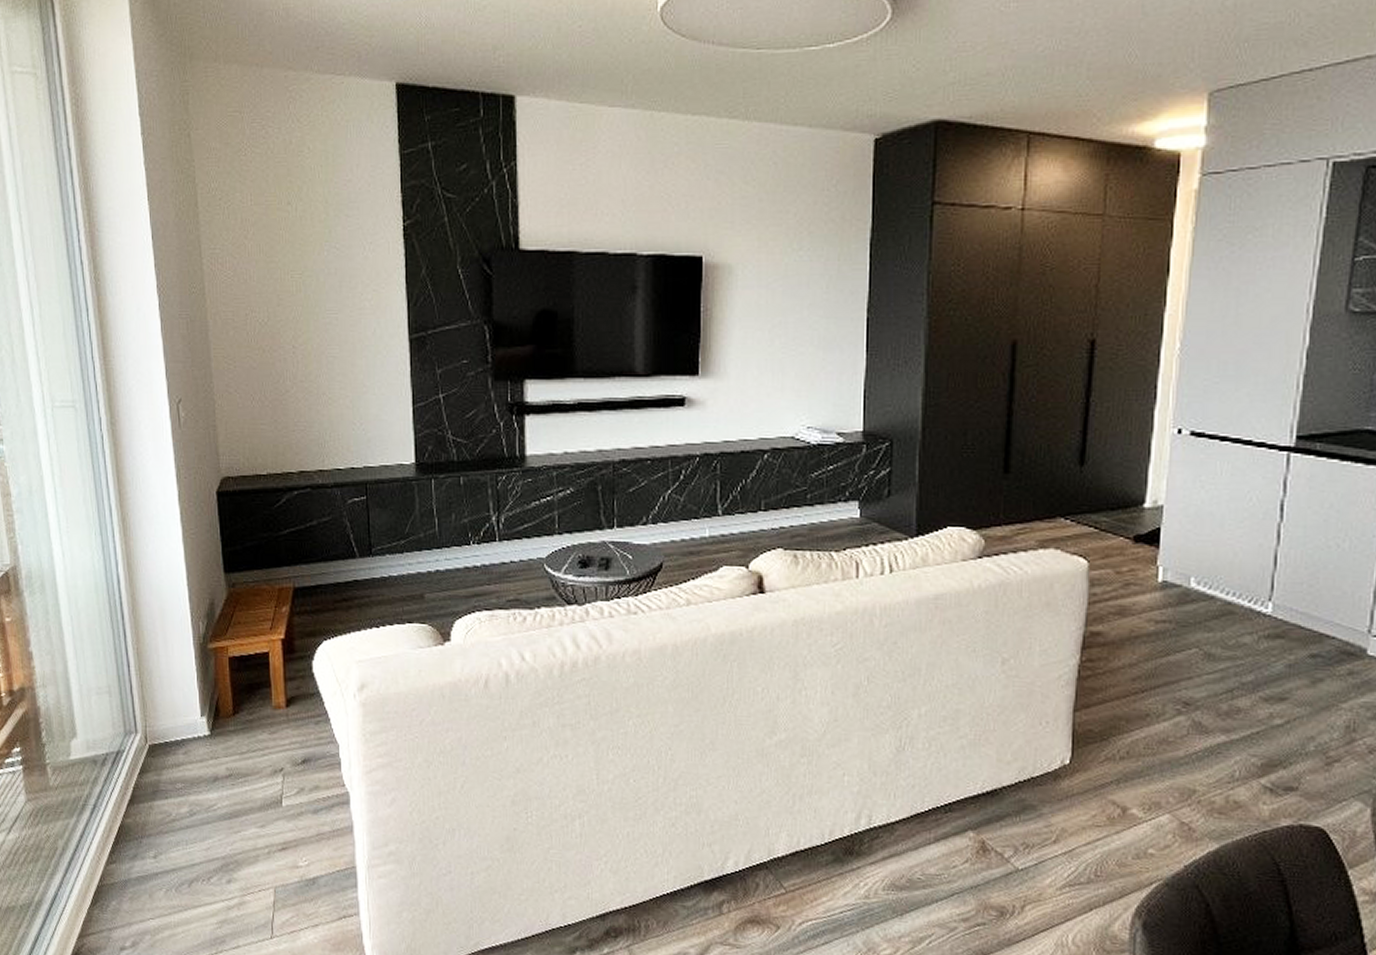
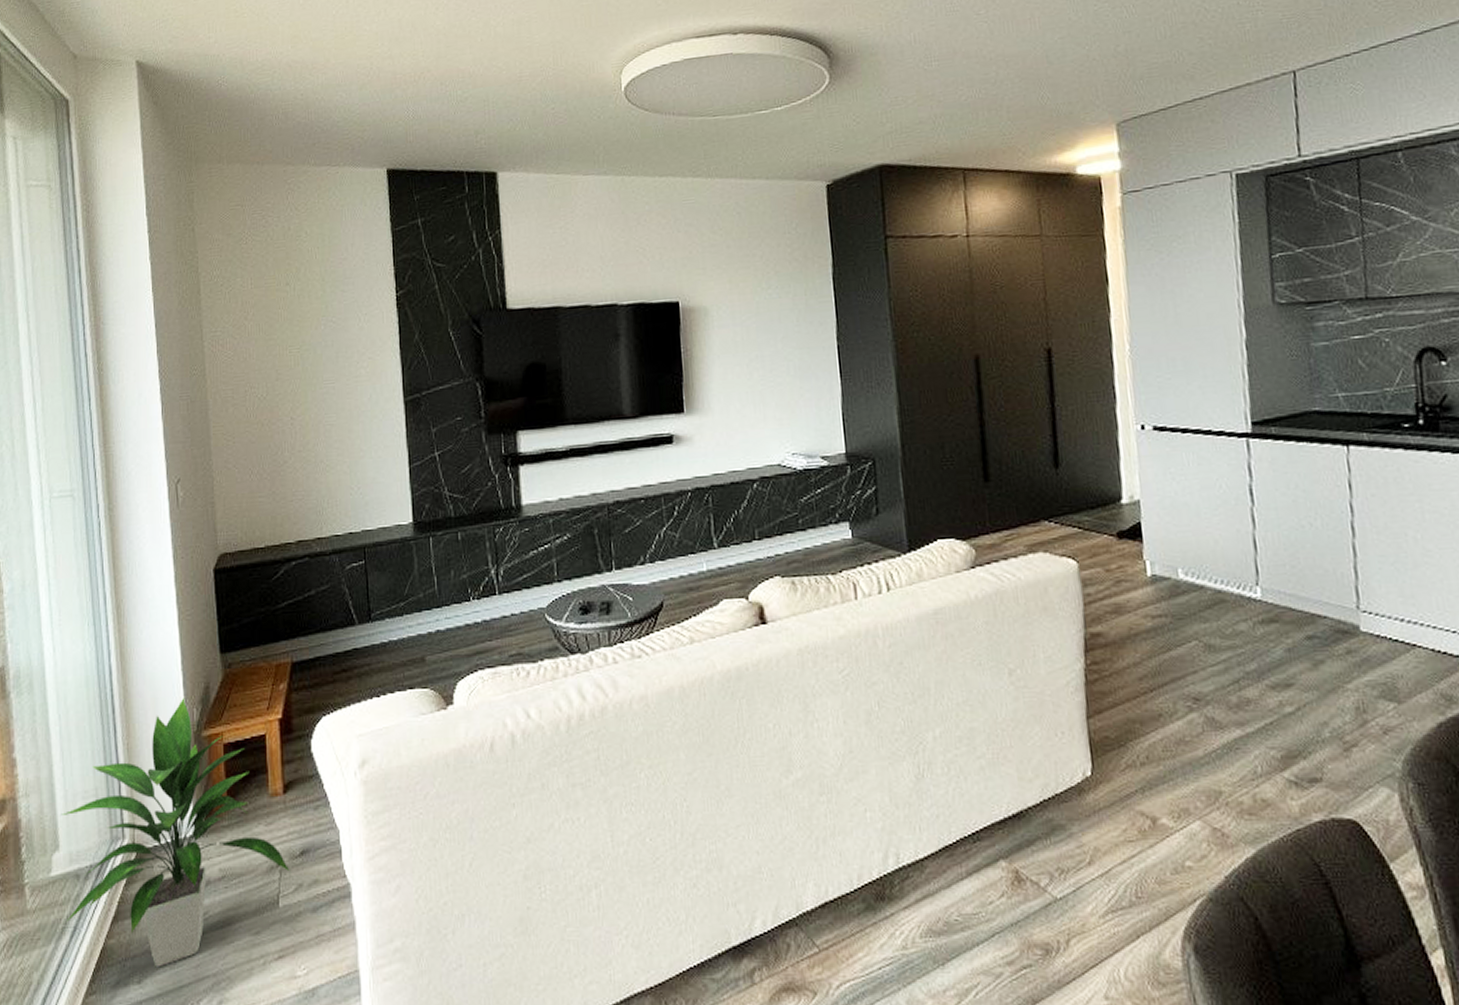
indoor plant: none [77,611,293,847] -> present [61,698,290,967]

